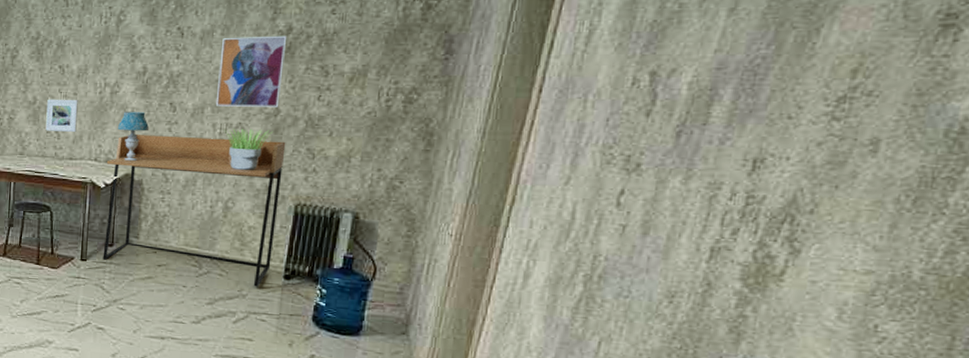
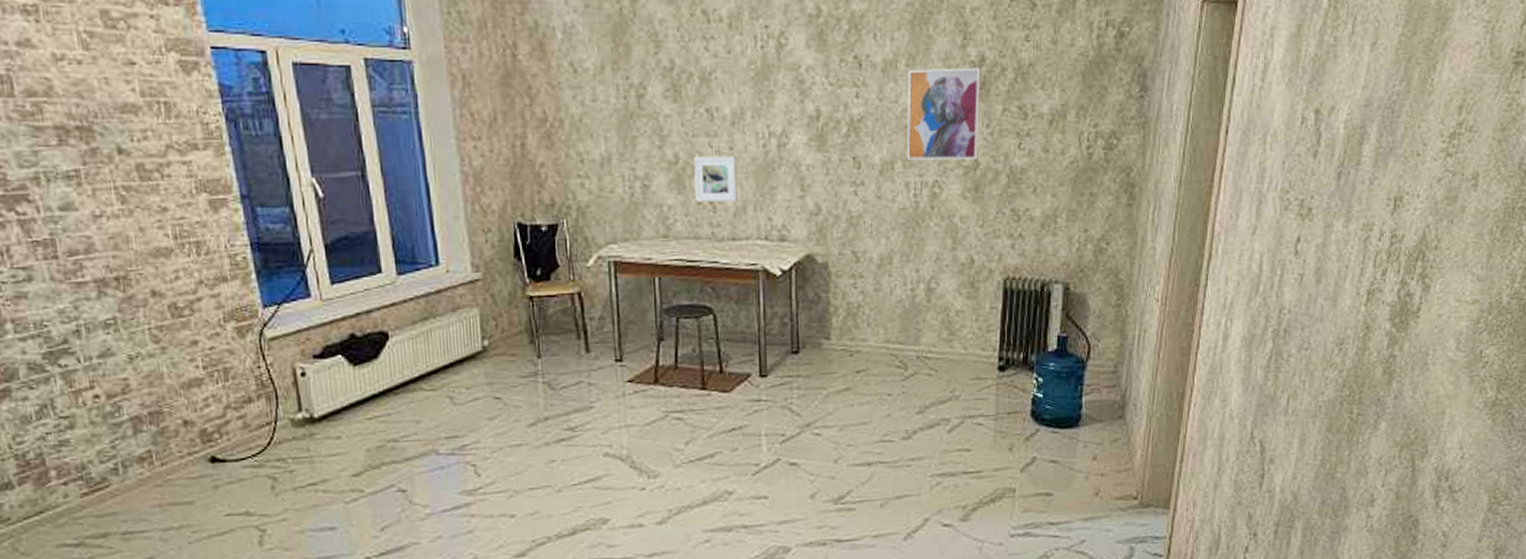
desk: present [102,135,286,287] -> none [780,200,989,385]
table lamp: present [117,112,149,162] -> none [790,171,829,238]
potted plant: present [224,129,273,170] -> none [919,188,974,240]

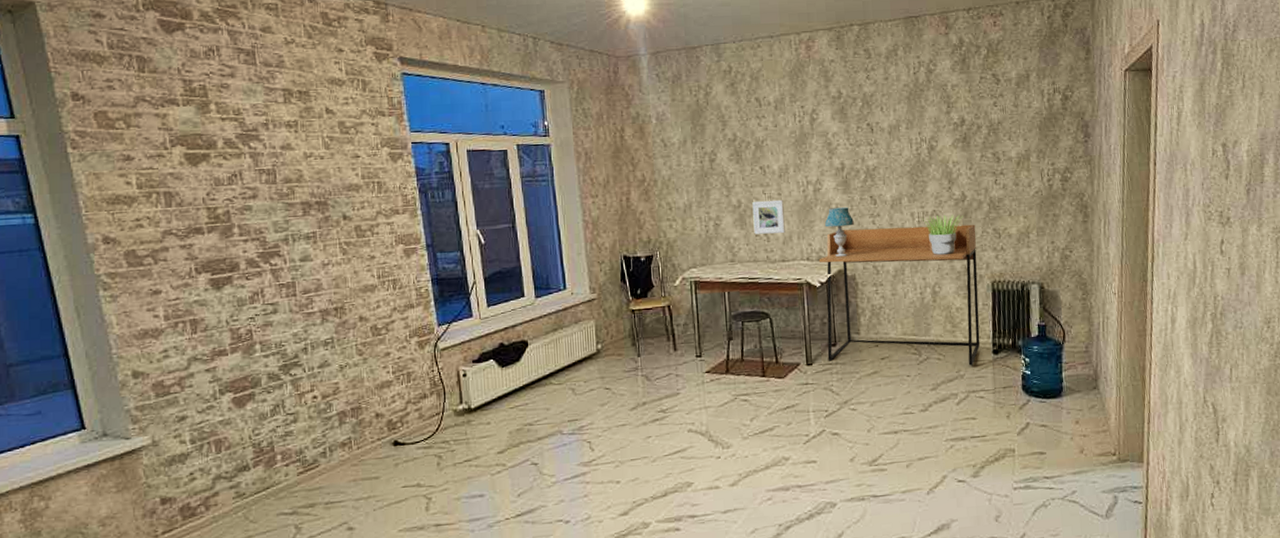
desk: none [780,200,989,385] -> present [818,224,981,366]
table lamp: none [790,171,829,238] -> present [824,207,854,258]
wall art: present [906,68,981,160] -> none [908,127,965,196]
potted plant: none [919,188,974,240] -> present [922,215,963,255]

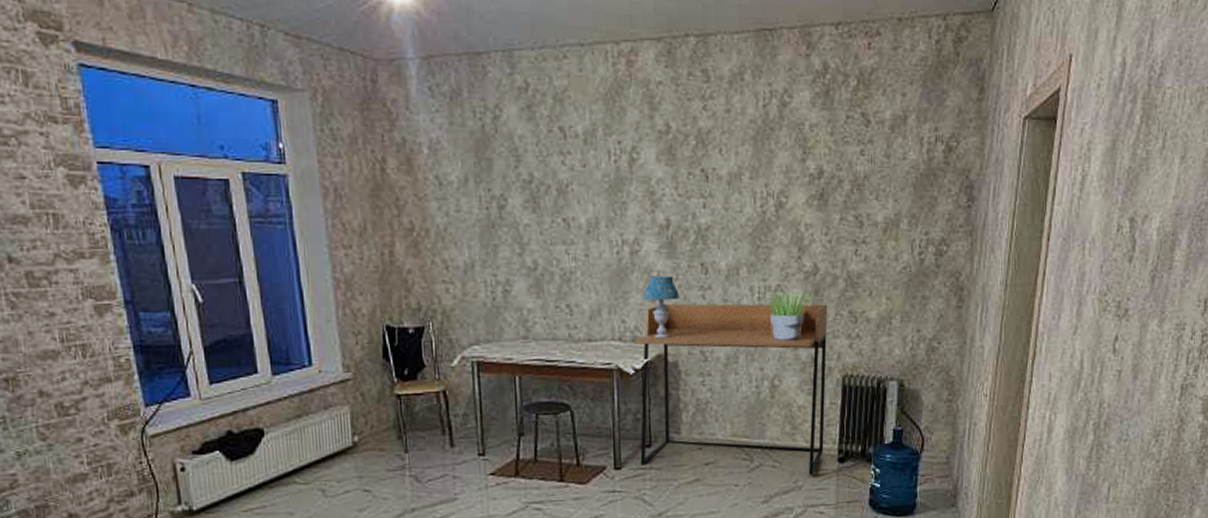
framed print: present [752,199,785,234] -> none [552,262,593,306]

